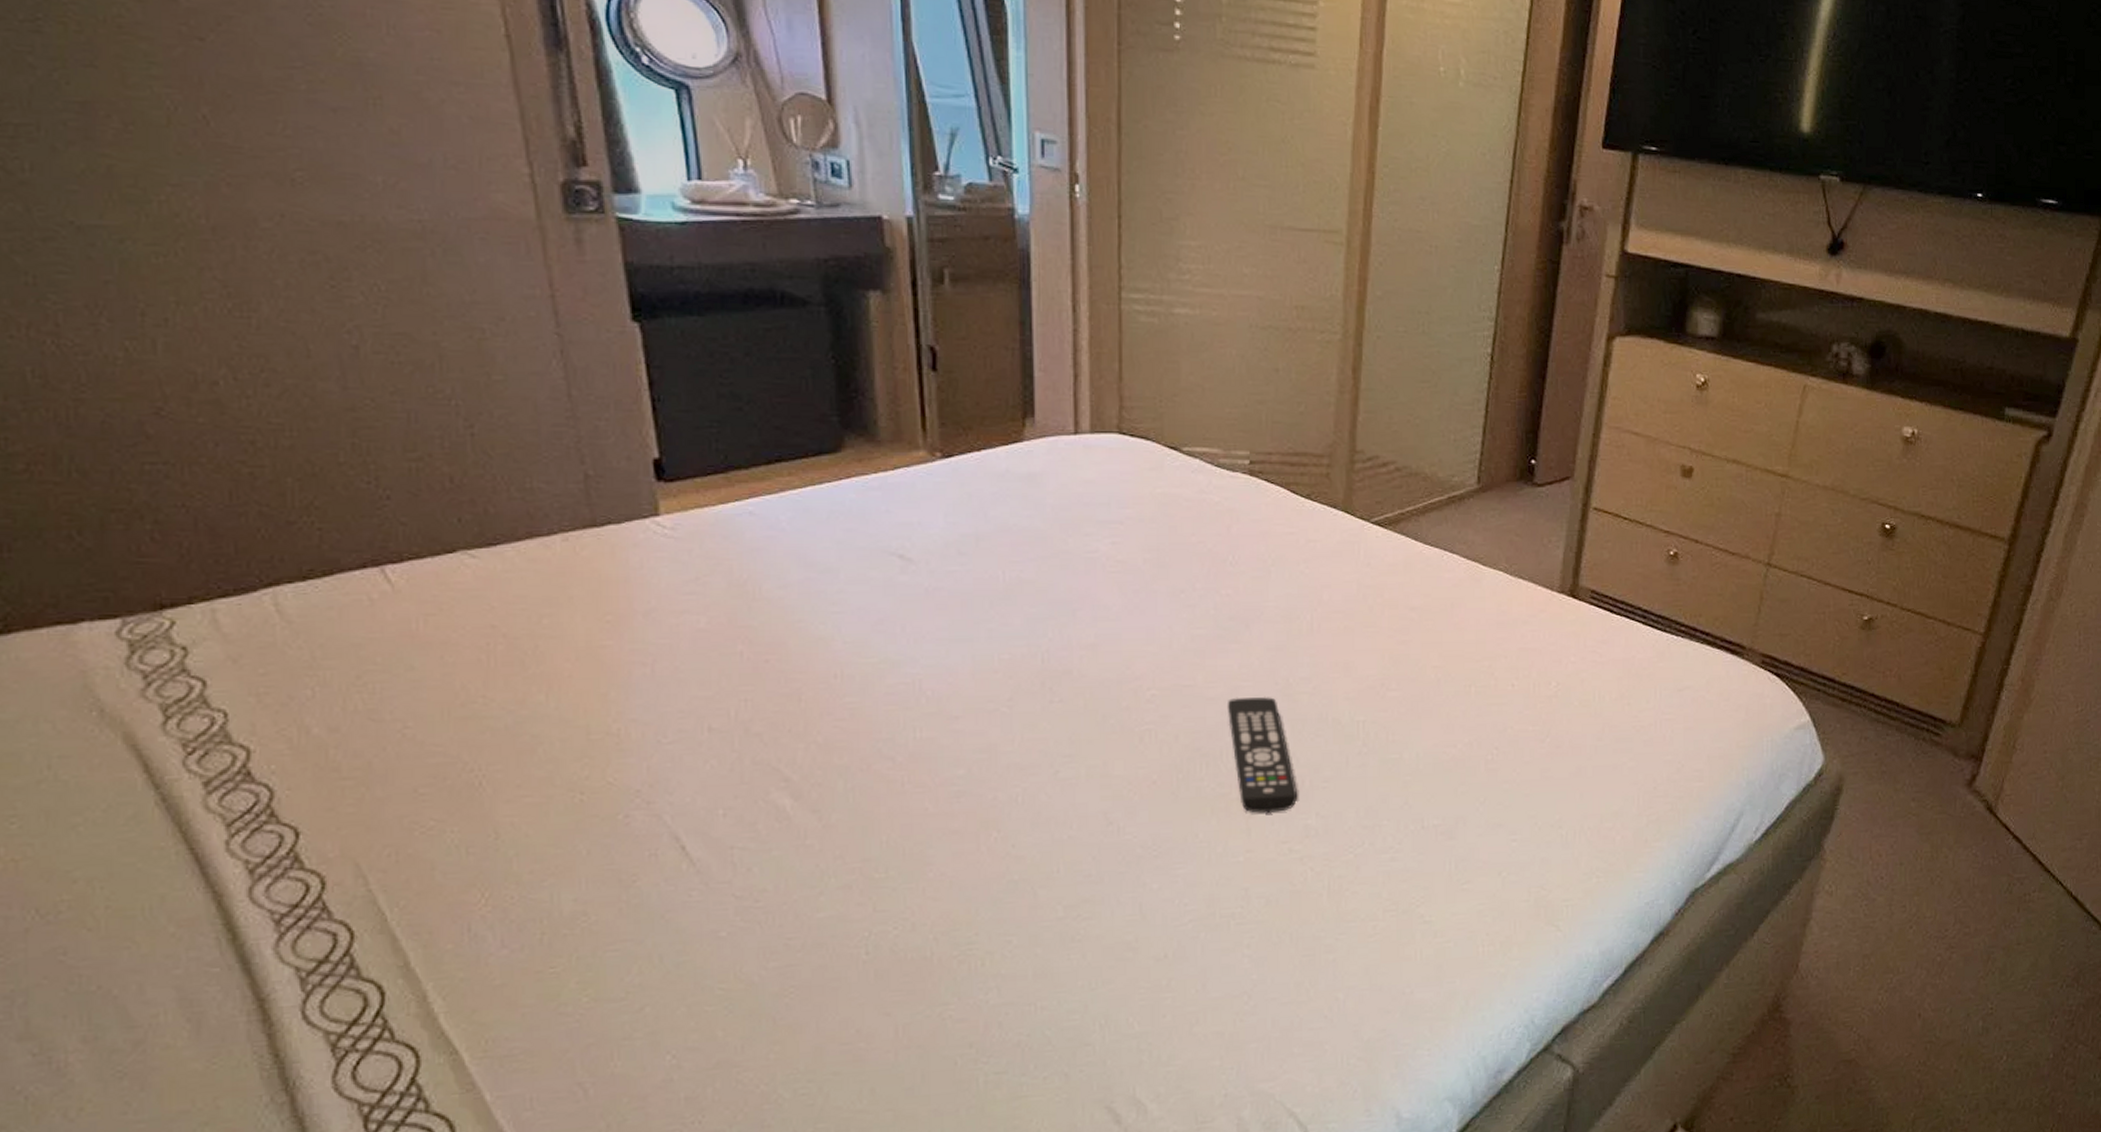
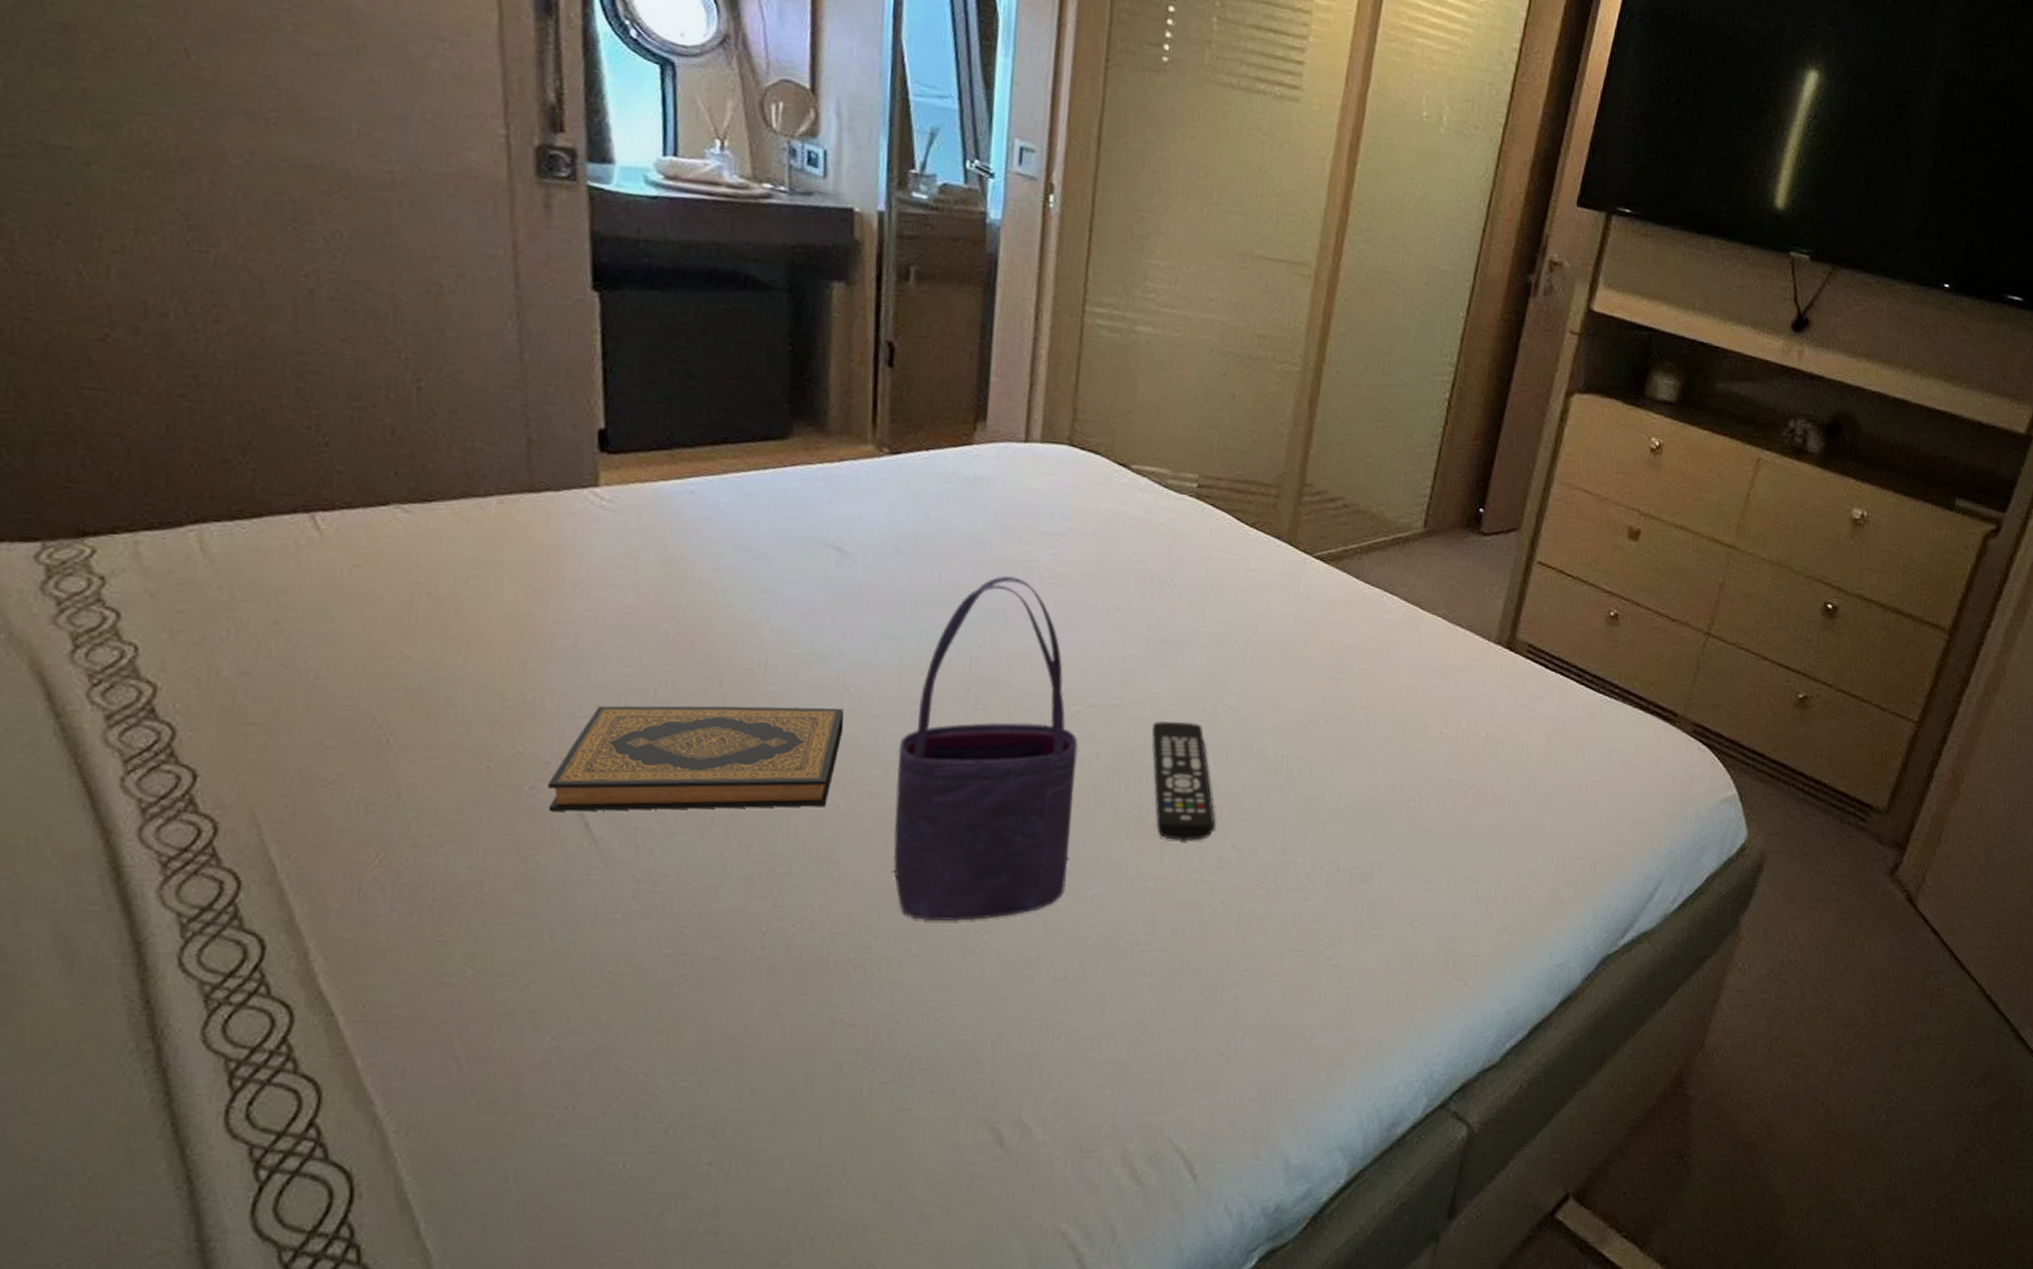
hardback book: none [642,712,924,839] -> present [548,705,845,812]
tote bag: none [980,568,1158,913] -> present [892,576,1078,921]

